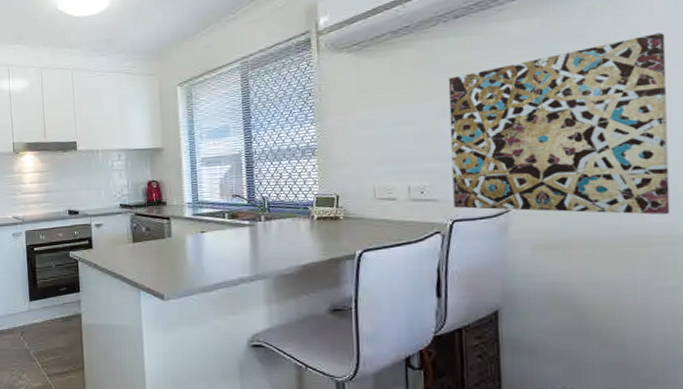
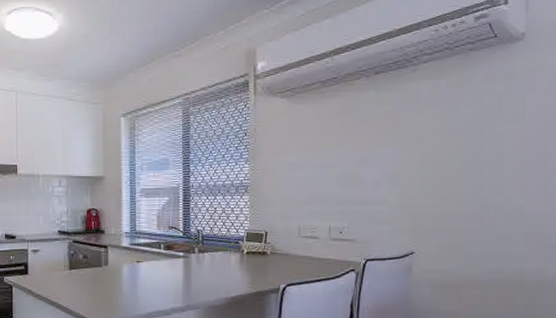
wall art: present [448,33,670,215] -> none [367,102,544,262]

